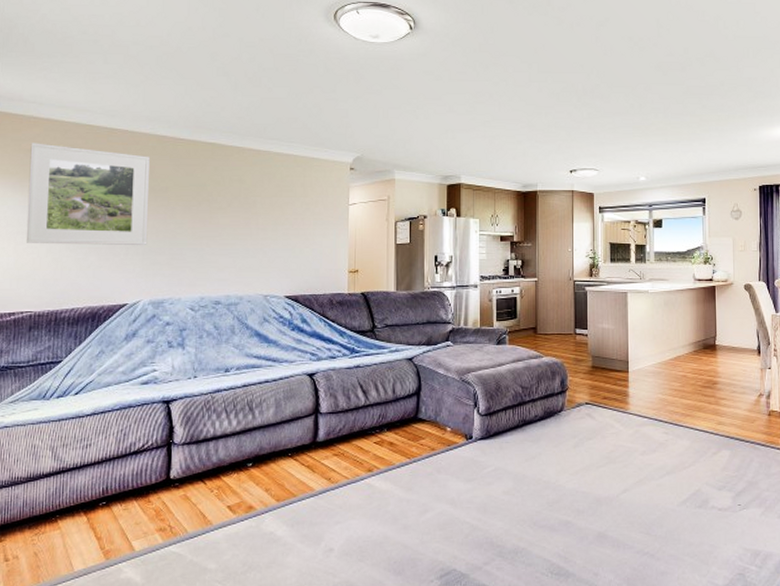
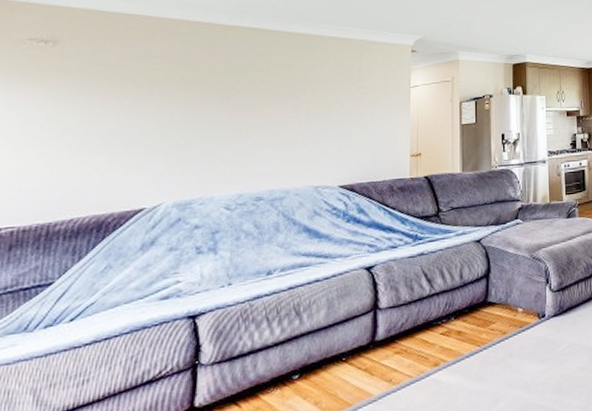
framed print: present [26,143,150,245] -> none [10,32,180,147]

